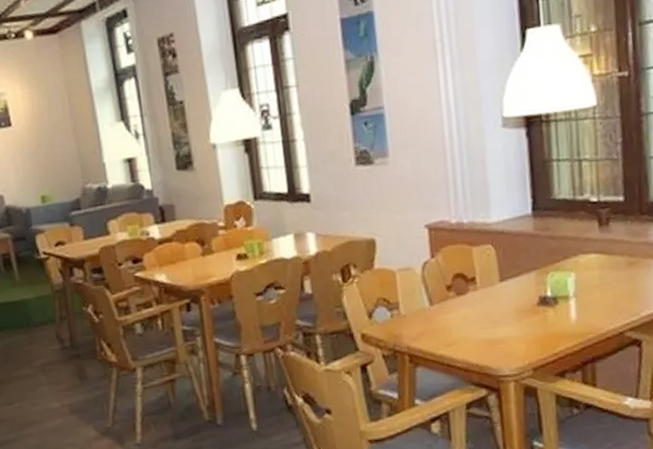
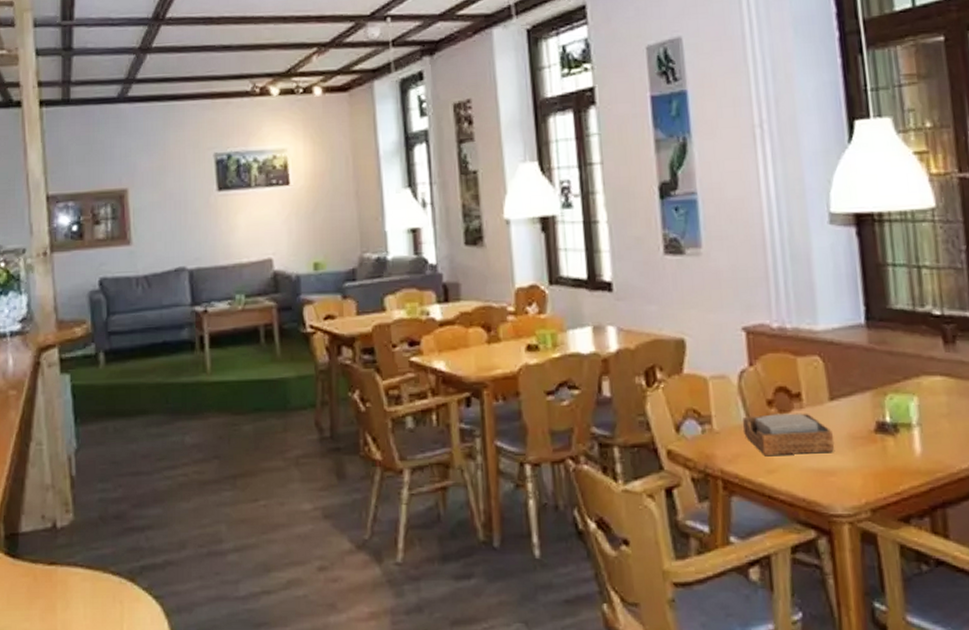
napkin holder: none [425,293,504,332] -> present [742,413,835,456]

